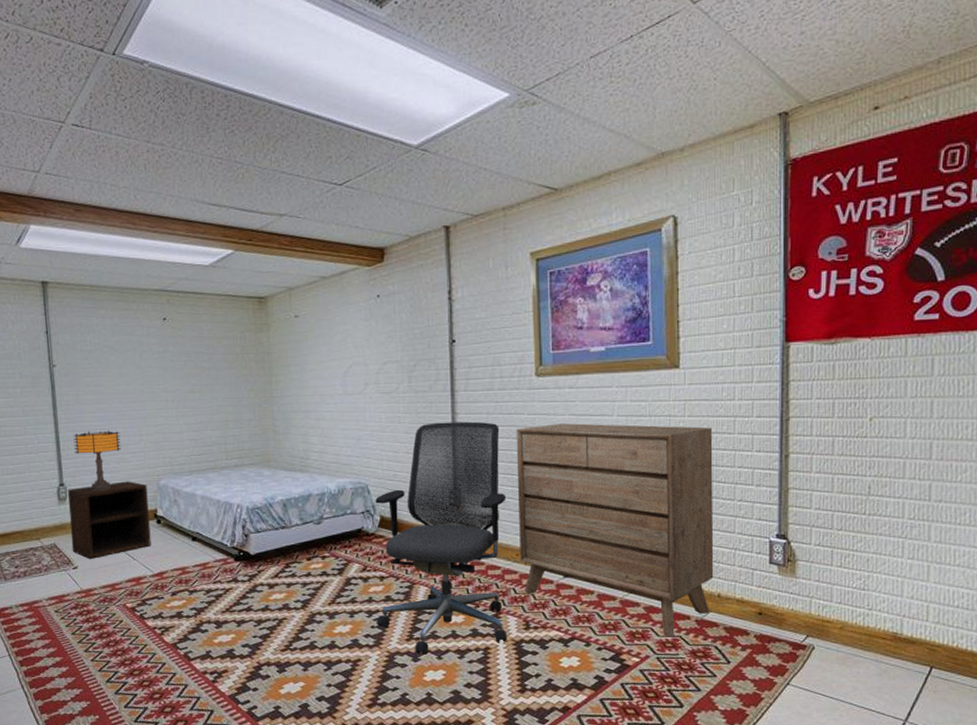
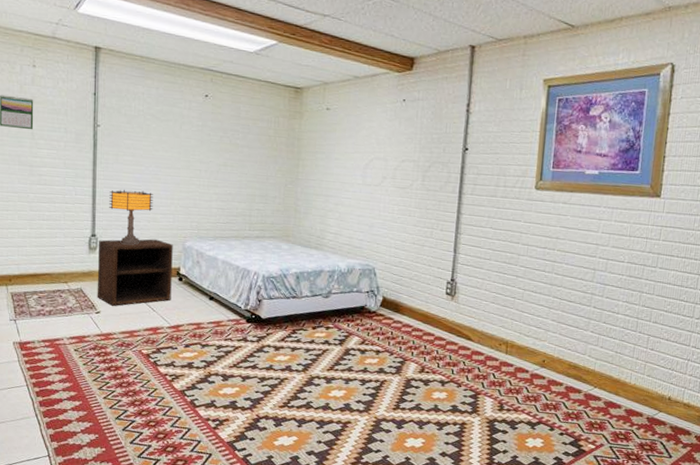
office chair: present [375,421,508,655] -> none [368,219,498,424]
dresser: present [516,423,714,636] -> none [502,233,682,429]

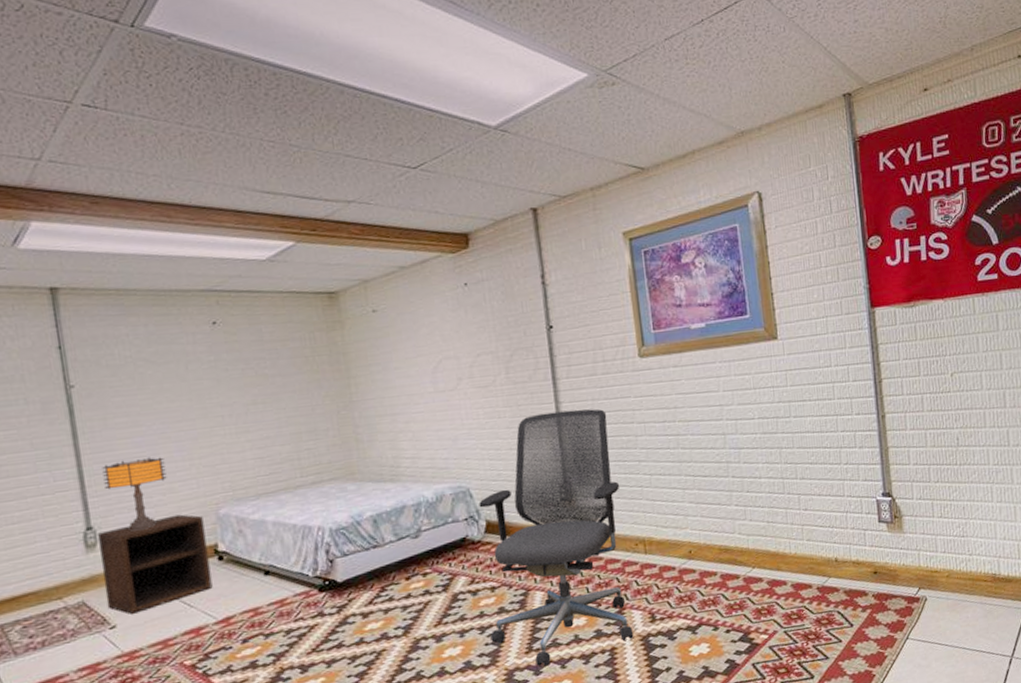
office chair: none [368,219,498,424] -> present [479,409,634,666]

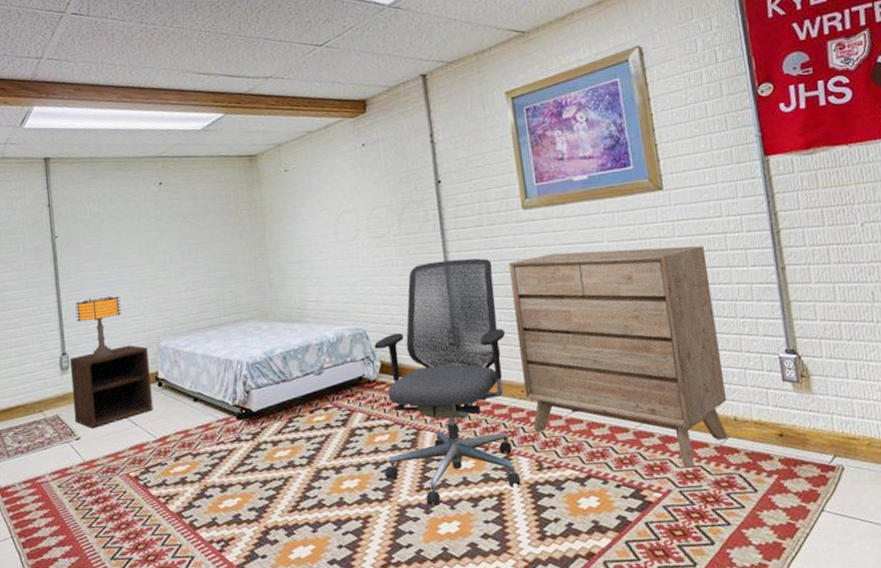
dresser: none [623,395,830,608] -> present [508,245,728,467]

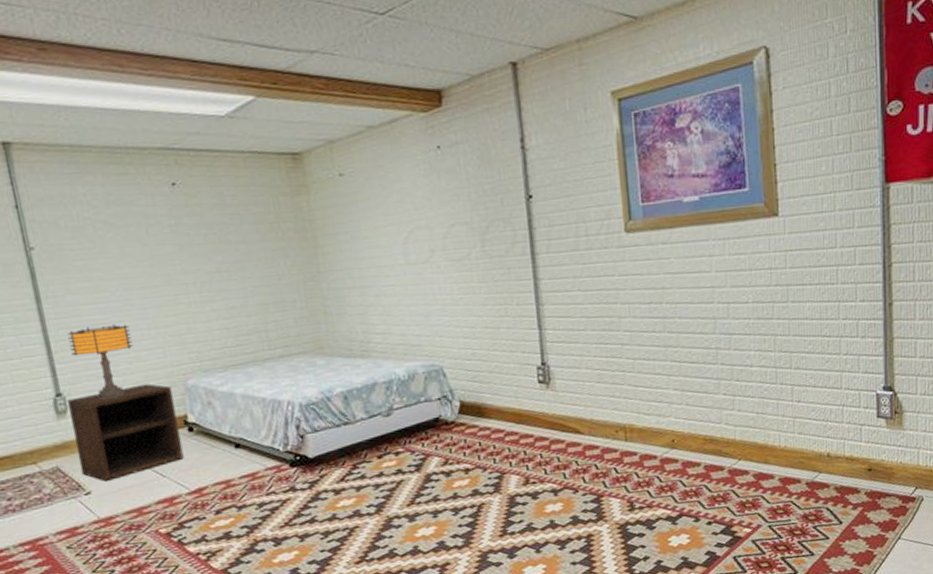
office chair: present [374,258,521,506] -> none [452,287,612,550]
dresser: present [508,245,728,467] -> none [606,278,823,503]

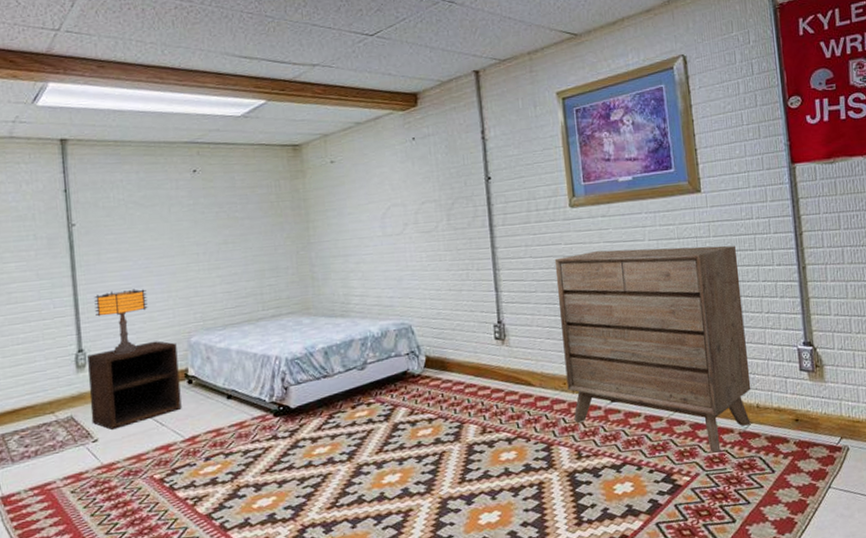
dresser: none [606,278,823,503] -> present [554,245,751,452]

